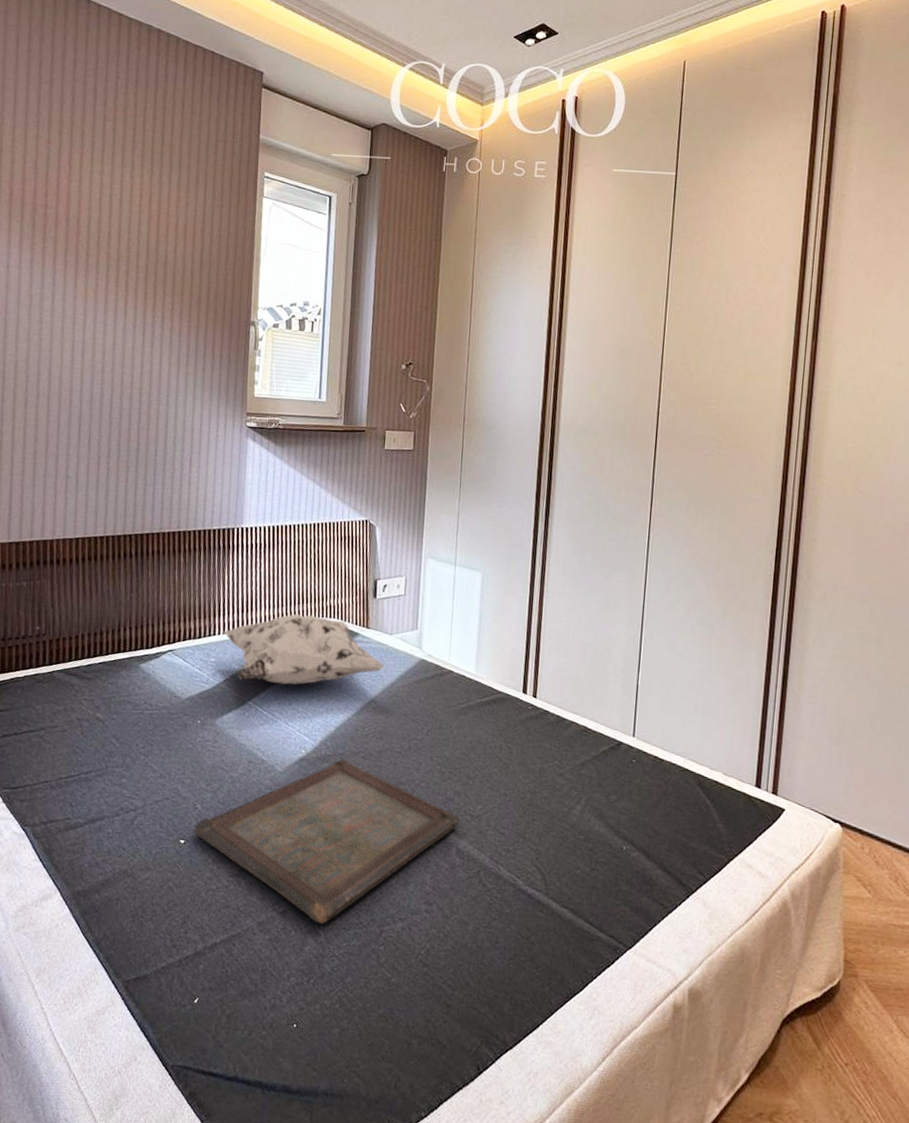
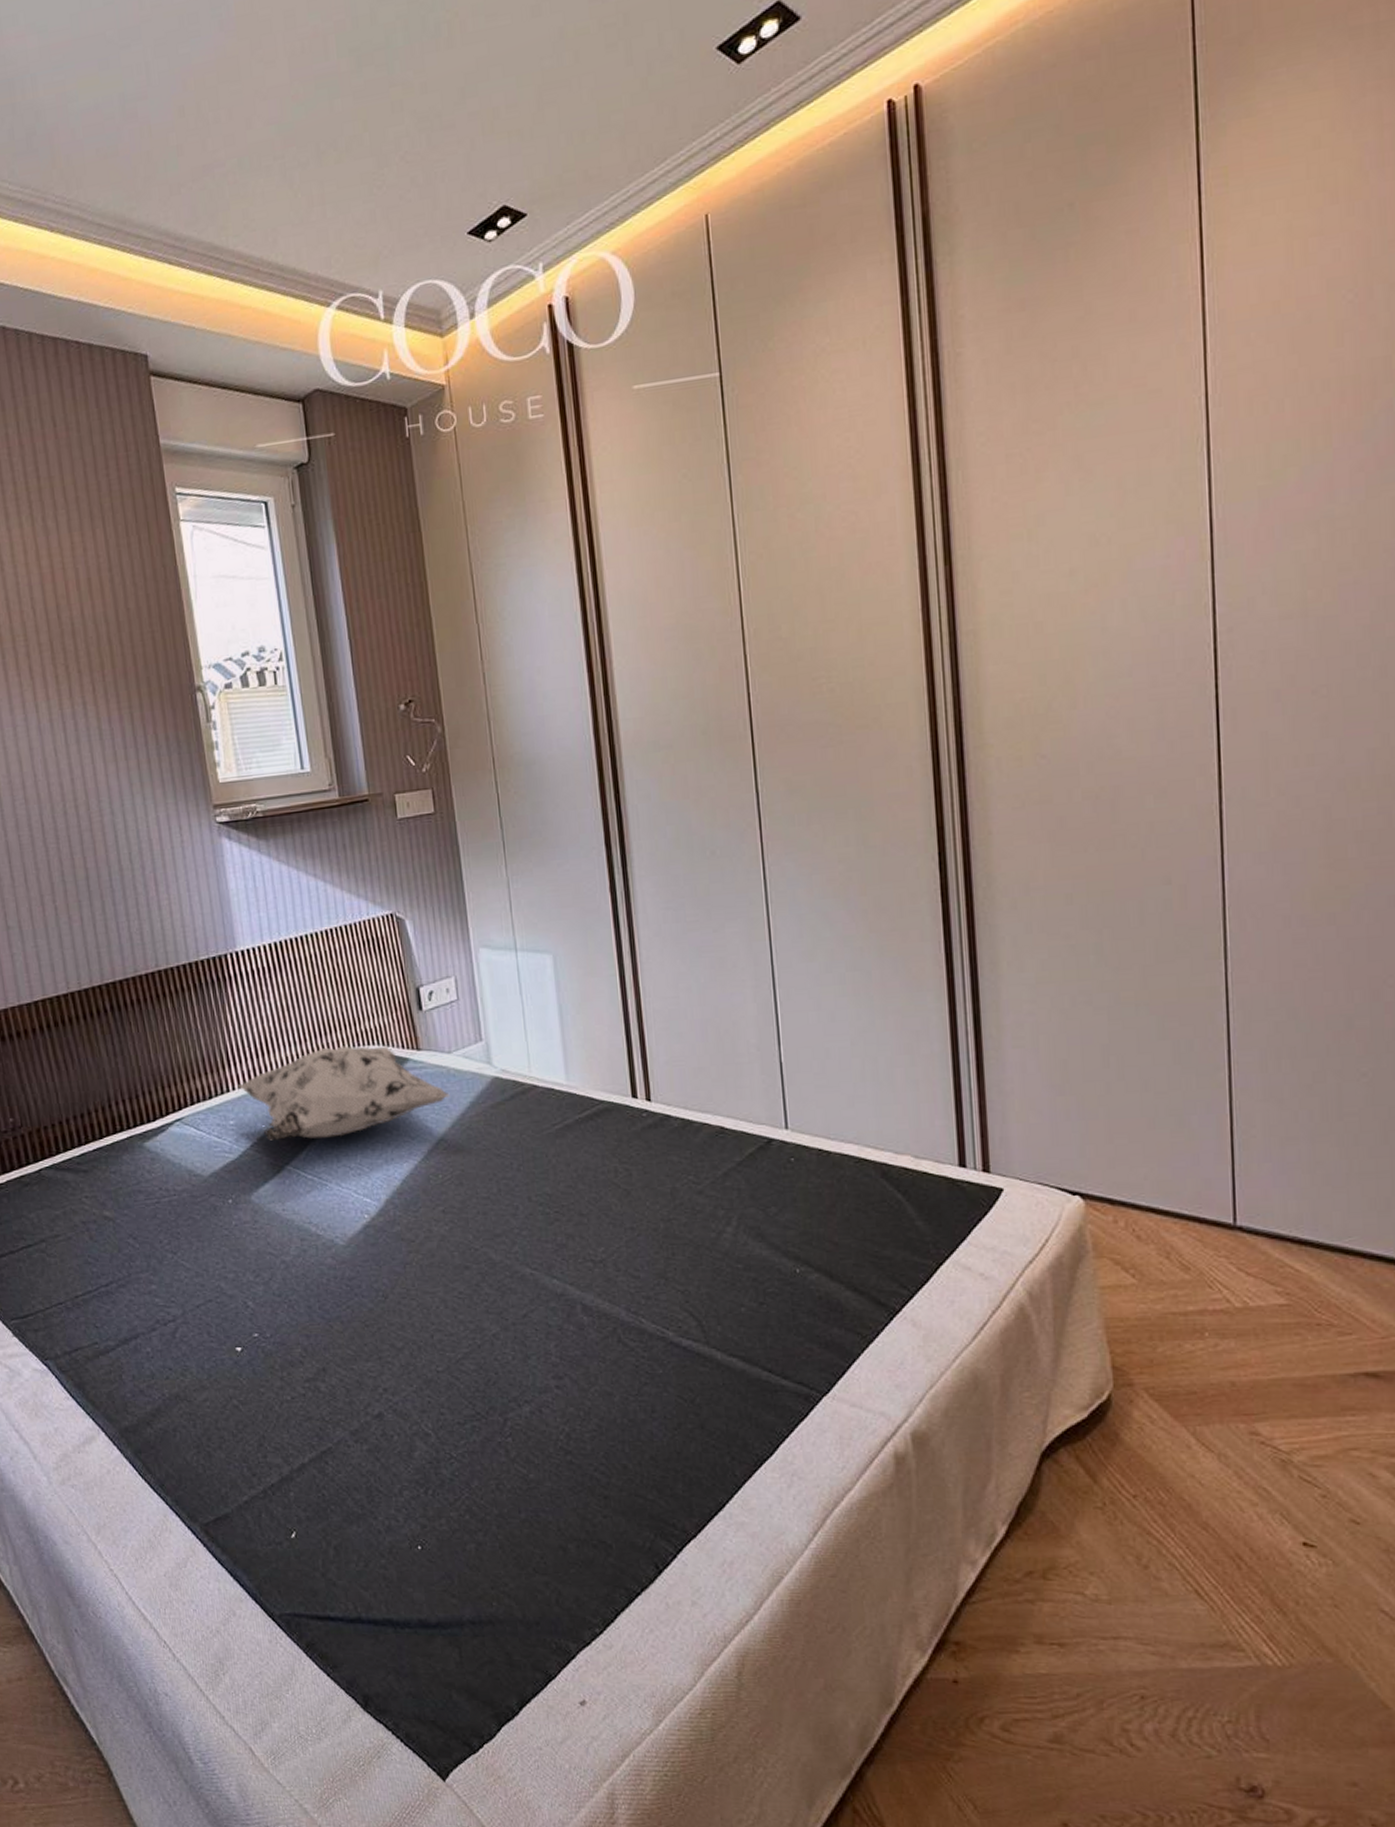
serving tray: present [193,759,460,925] -> none [250,1218,580,1423]

